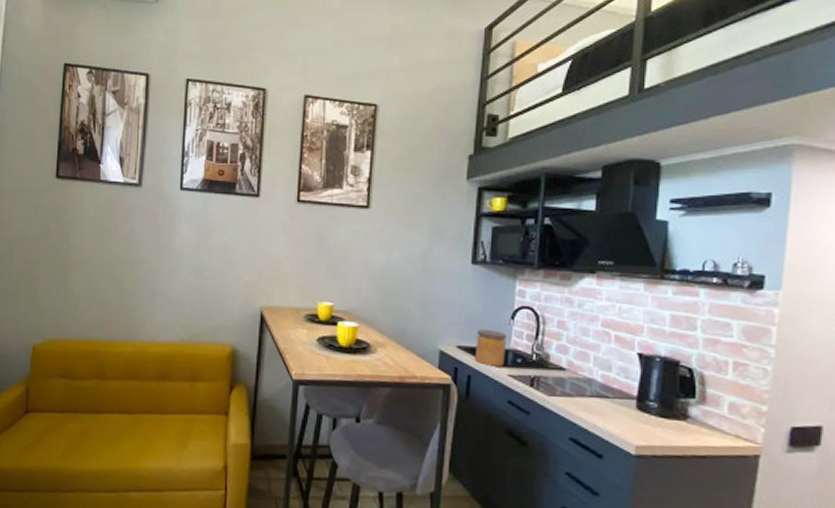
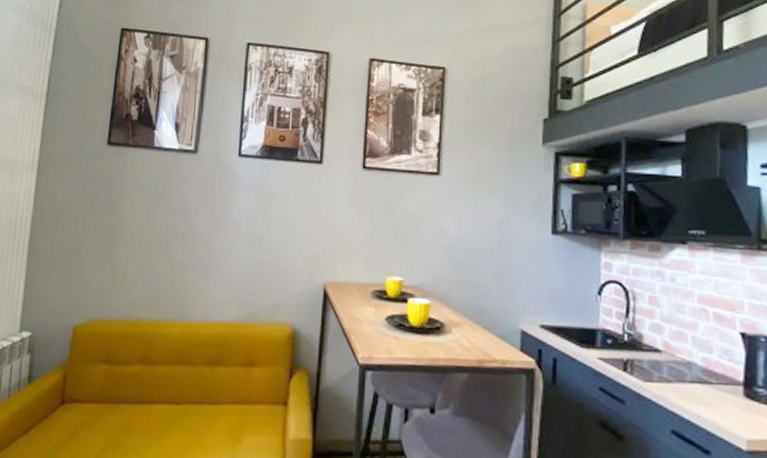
jar: present [474,329,507,367] -> none [559,306,595,348]

